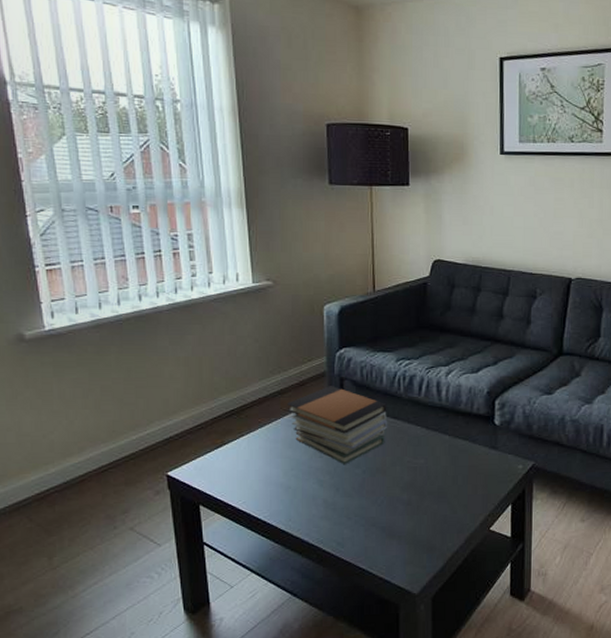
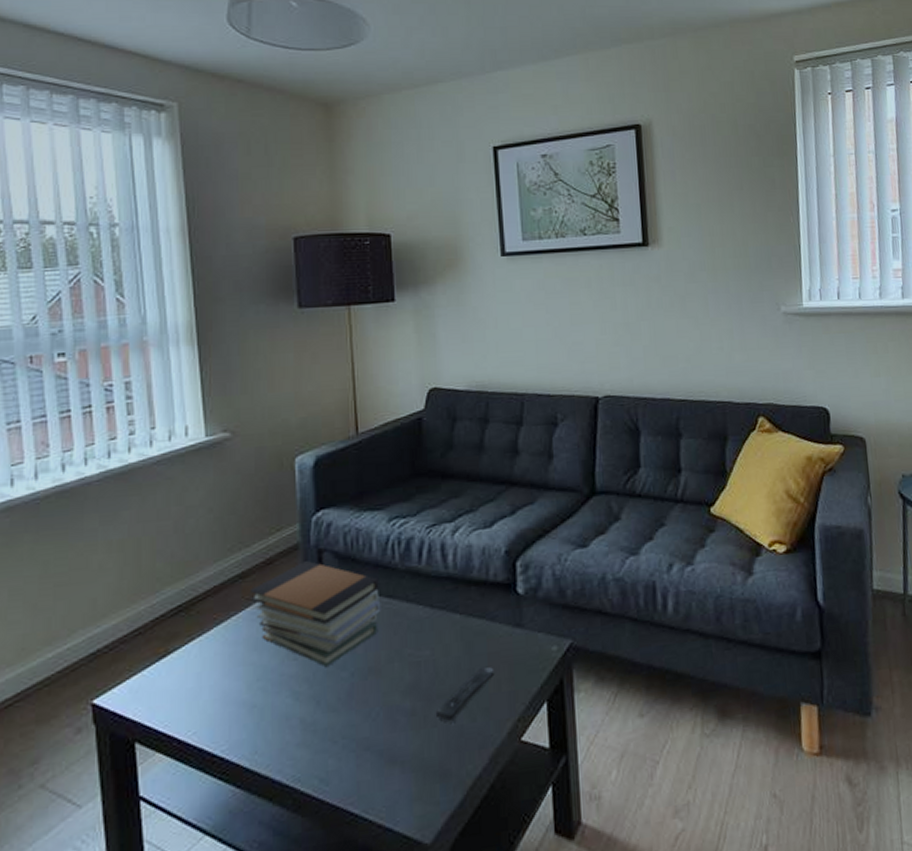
remote control: none [426,476,473,512] -> present [435,667,495,723]

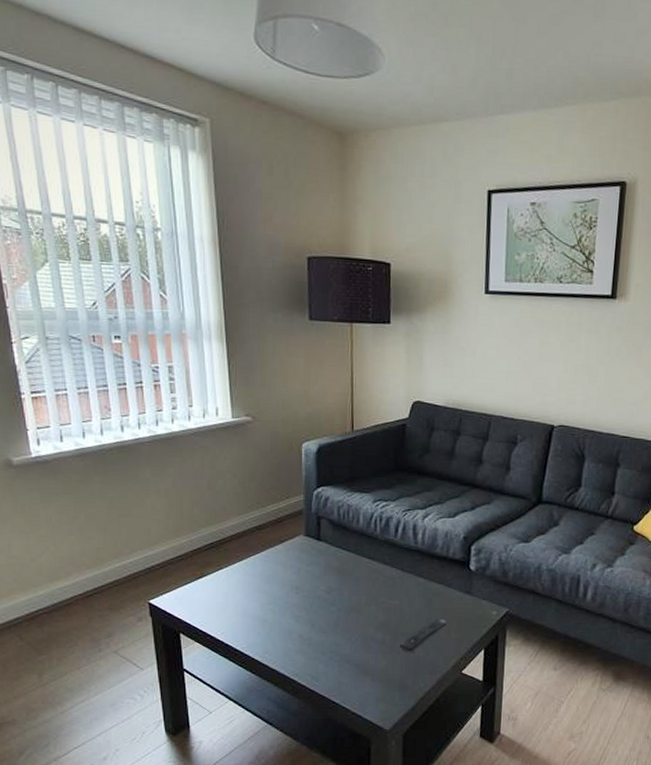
book stack: present [250,561,381,666] -> none [265,524,364,601]

